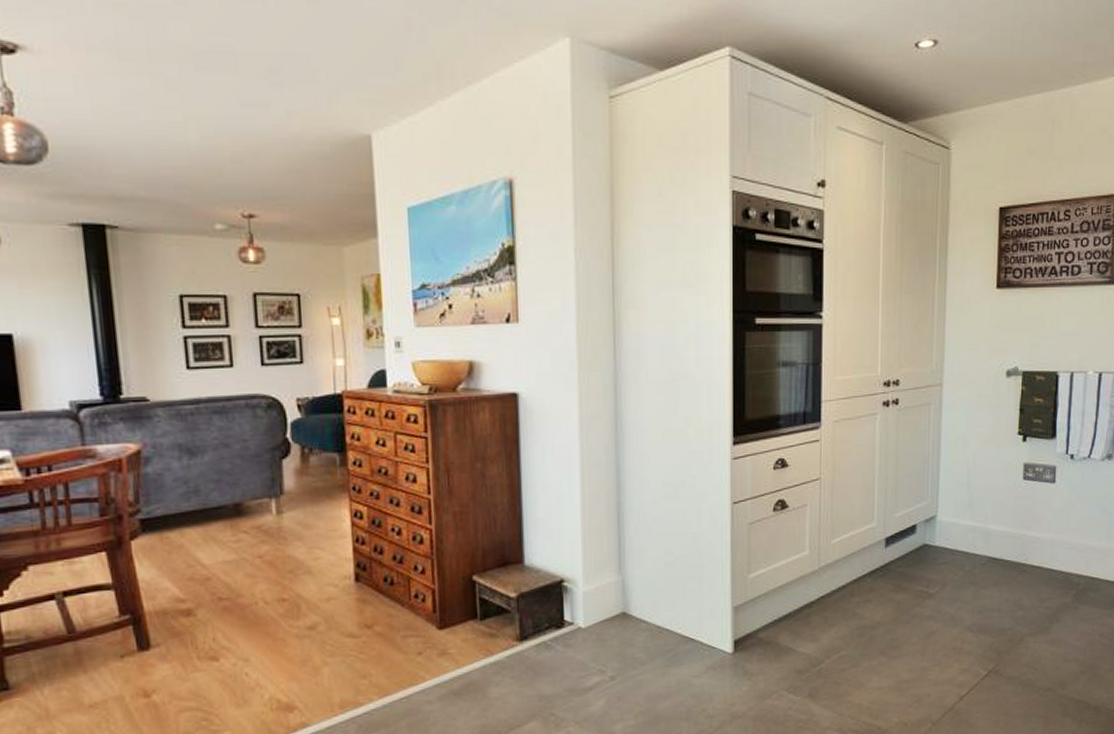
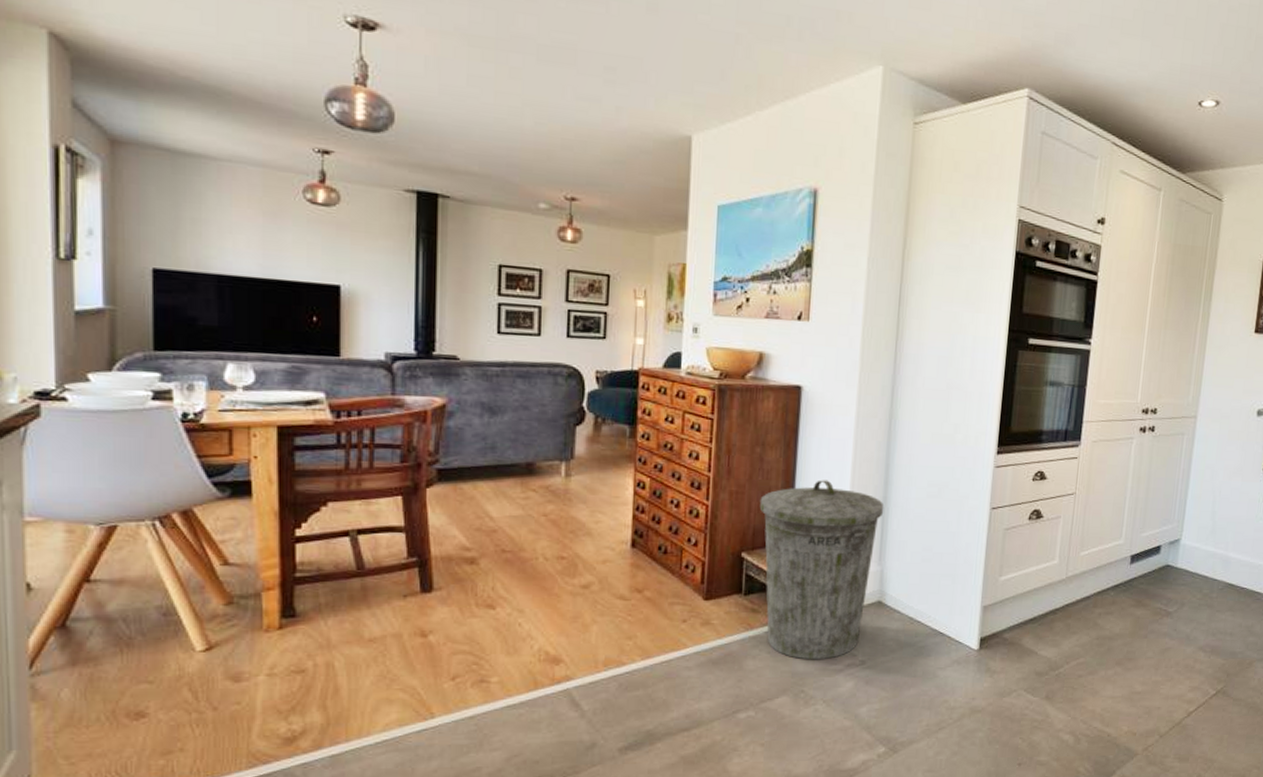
trash can: none [486,490,619,682] -> present [759,480,884,660]

